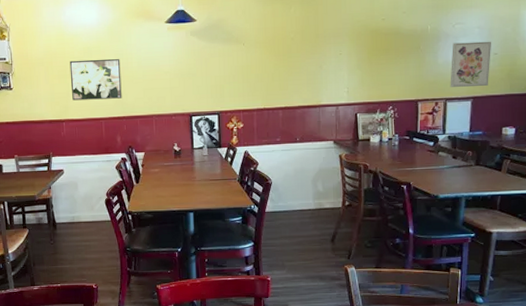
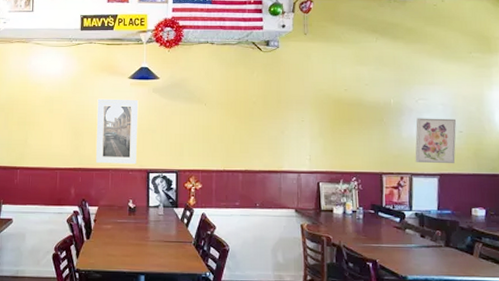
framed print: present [69,59,122,101] -> none [29,108,81,150]
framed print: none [135,45,179,111] -> present [95,98,139,165]

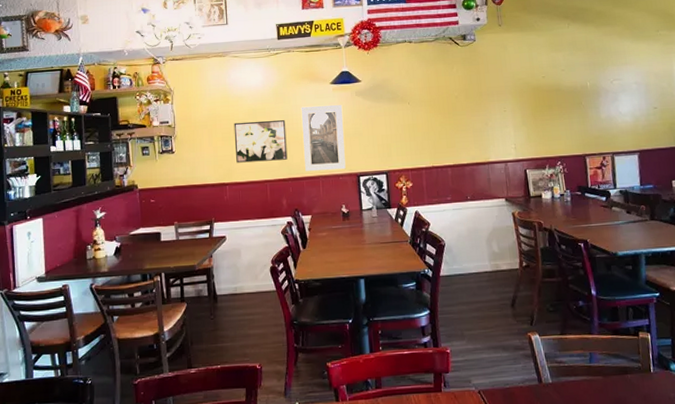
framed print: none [29,108,81,150] -> present [234,120,288,163]
wall art: present [415,118,456,164] -> none [612,96,653,141]

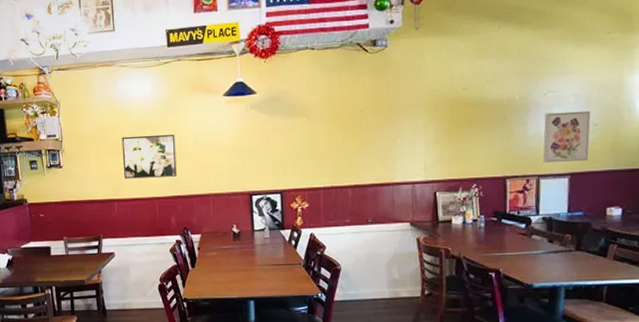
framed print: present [301,105,346,172] -> none [191,119,238,190]
wall art: none [612,96,653,141] -> present [543,110,591,162]

